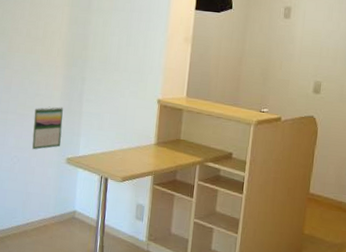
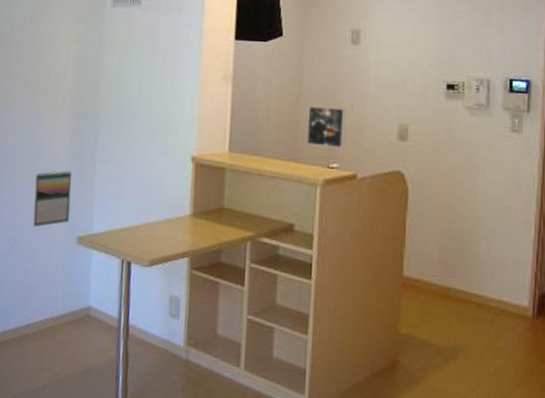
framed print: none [245,65,276,98] -> present [307,106,346,149]

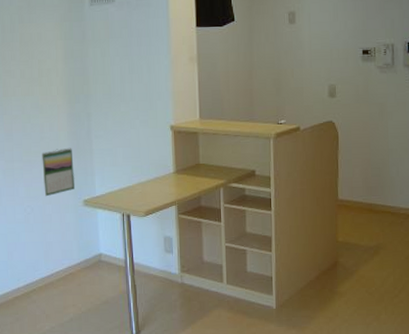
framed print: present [307,106,346,149] -> none [259,76,289,108]

